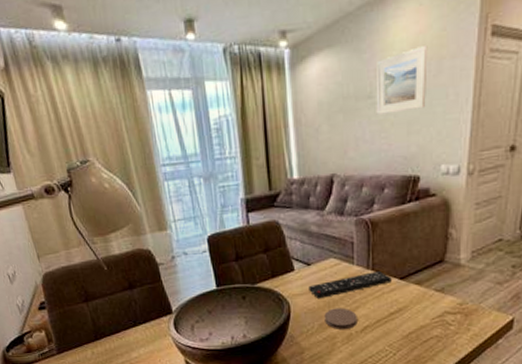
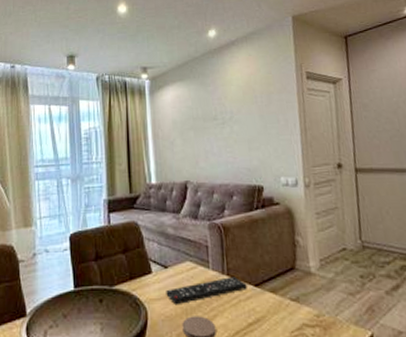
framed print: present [376,44,428,115] -> none [219,82,262,133]

